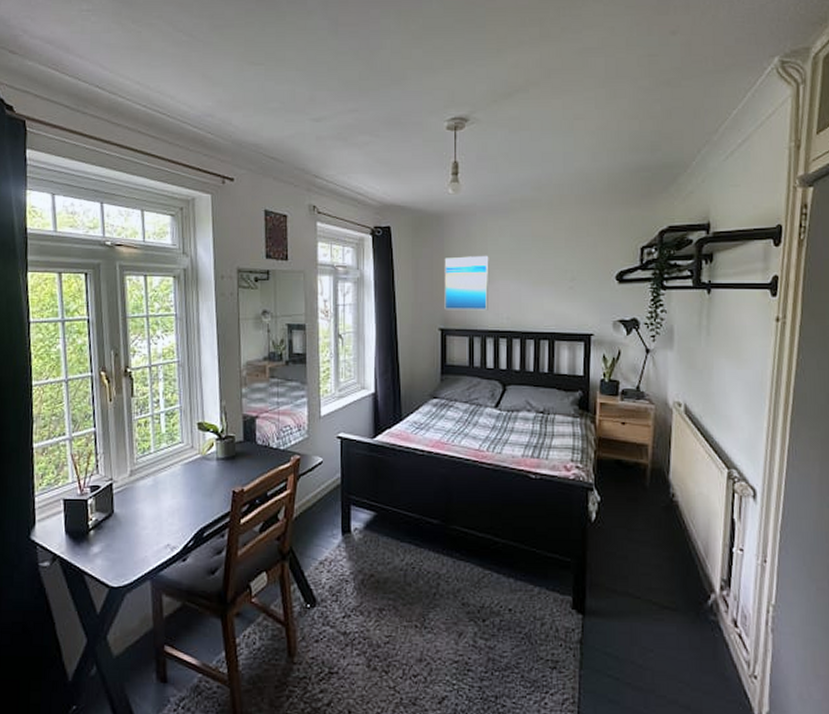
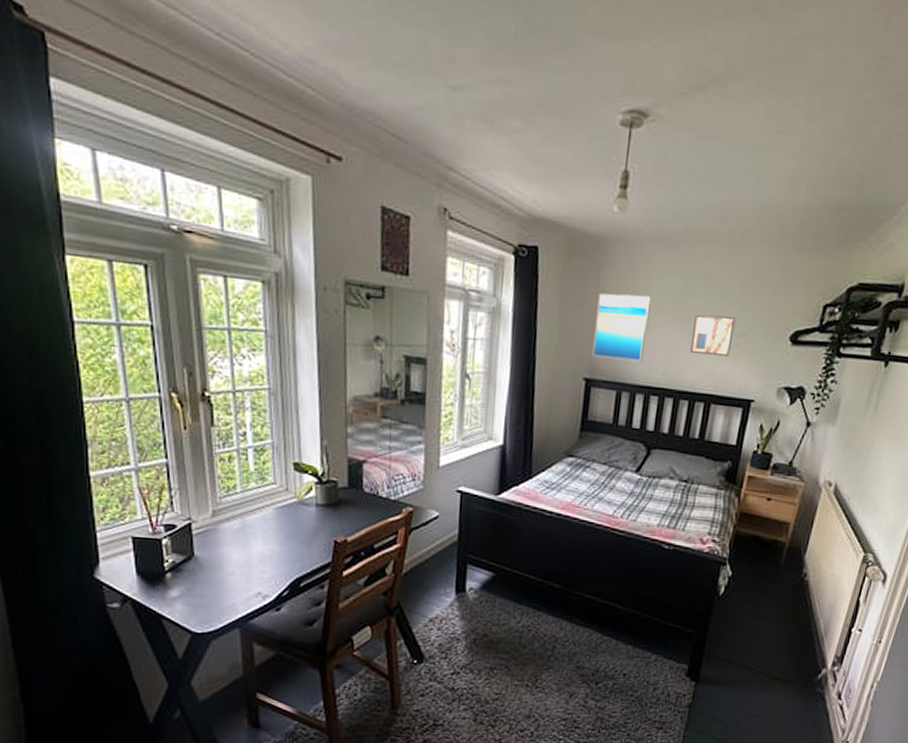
wall art: none [528,266,565,298] -> present [689,314,736,356]

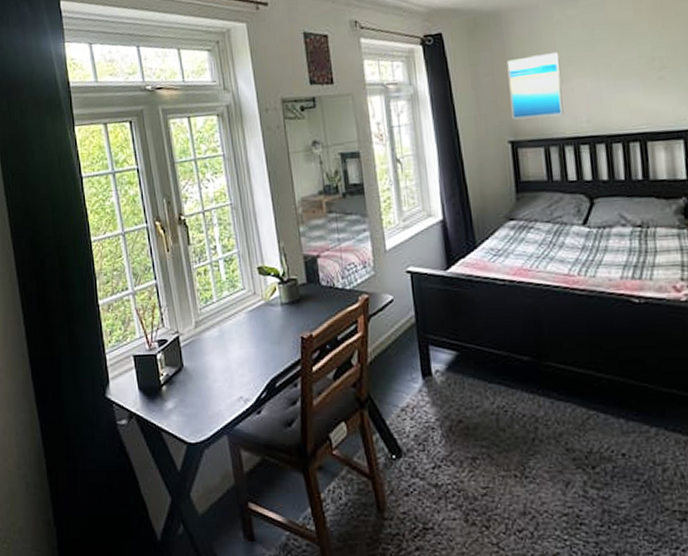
wall art: present [689,314,736,356] -> none [608,53,654,96]

